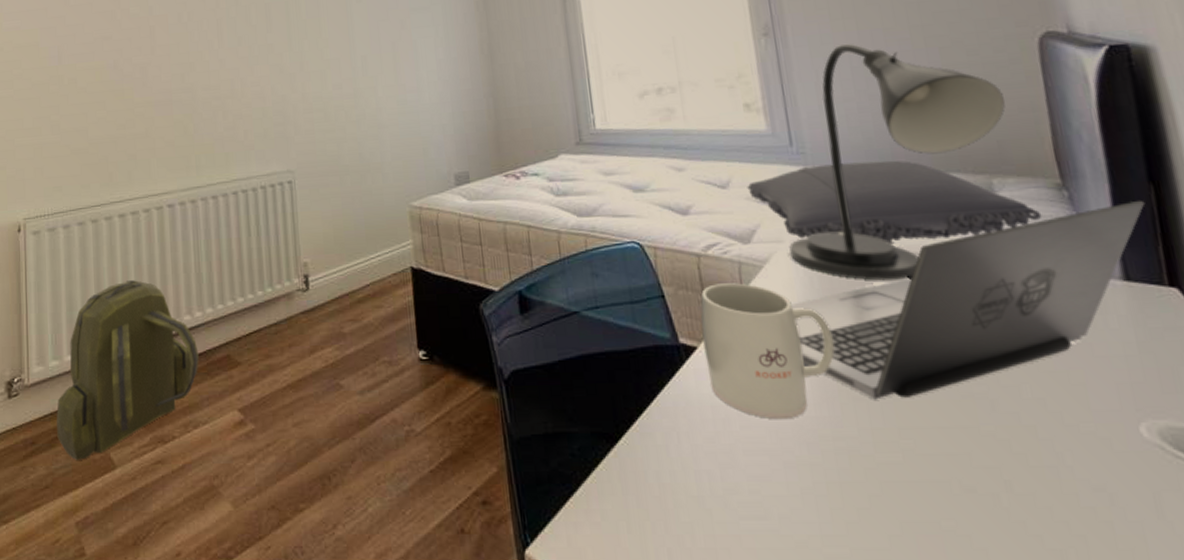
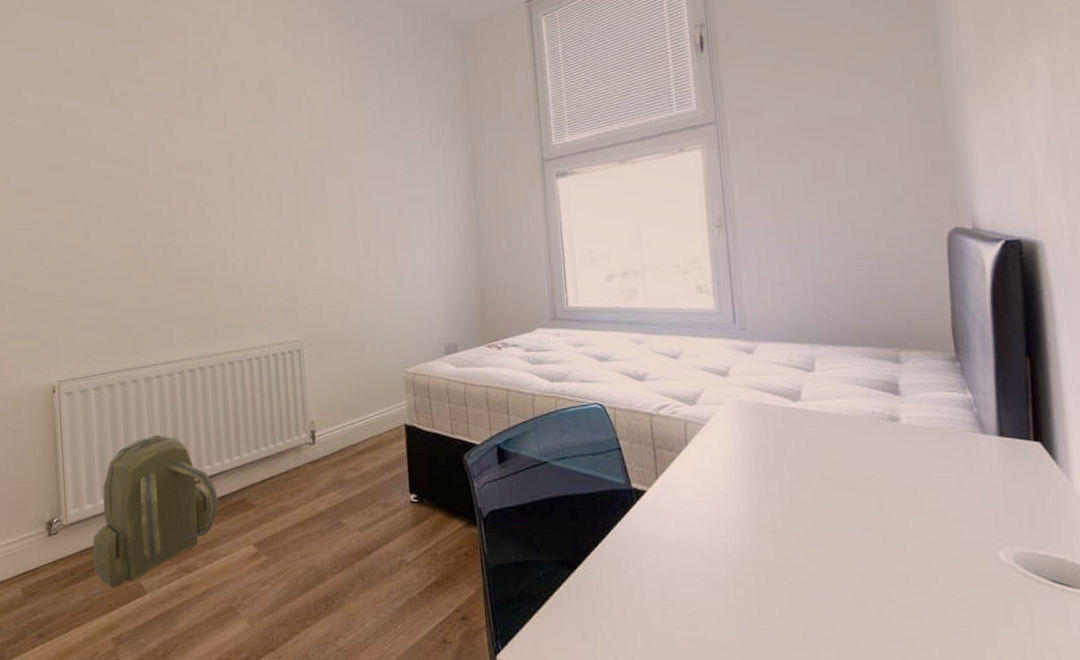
mug: present [700,283,835,420] -> none [650,438,761,550]
pillow: present [747,160,1042,243] -> none [695,336,938,405]
desk lamp: present [789,43,1006,281] -> none [727,235,915,436]
laptop: present [790,200,1145,400] -> none [725,370,1022,533]

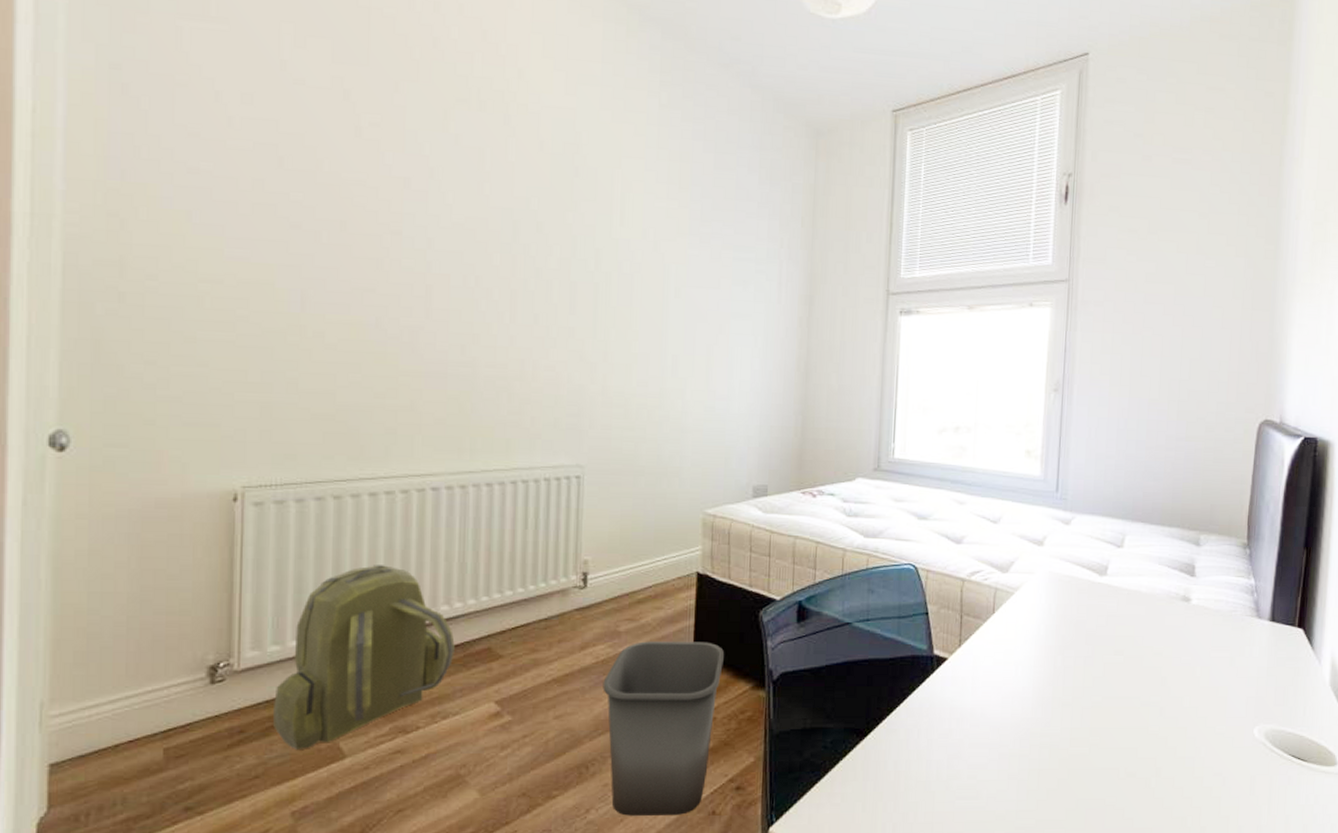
waste bin: none [337,485,438,643] -> present [602,641,725,816]

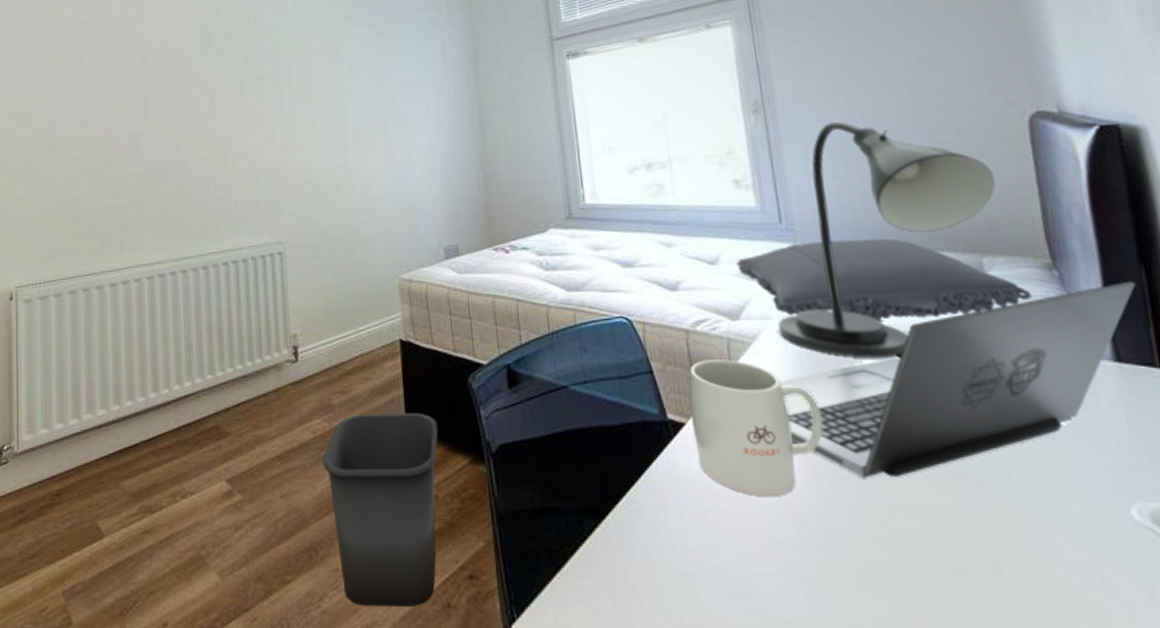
backpack: present [273,565,455,749] -> none [45,349,188,529]
mug: none [953,605,1058,720] -> present [688,359,824,498]
pillow: none [1014,511,1228,581] -> present [736,238,1032,321]
laptop: none [1029,561,1298,706] -> present [779,280,1136,479]
desk lamp: none [1038,407,1224,611] -> present [778,120,996,359]

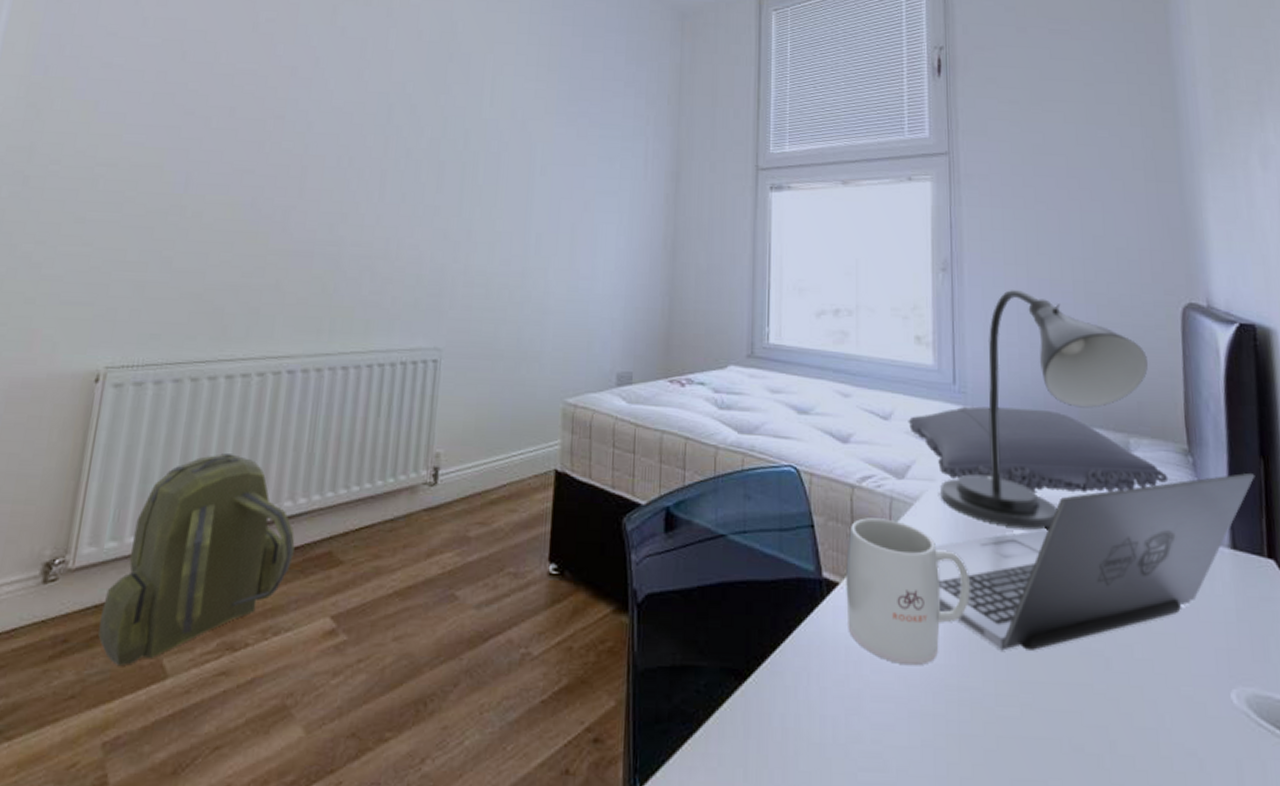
backpack: none [45,349,188,529] -> present [98,453,295,665]
waste bin: present [322,412,439,606] -> none [447,549,584,772]

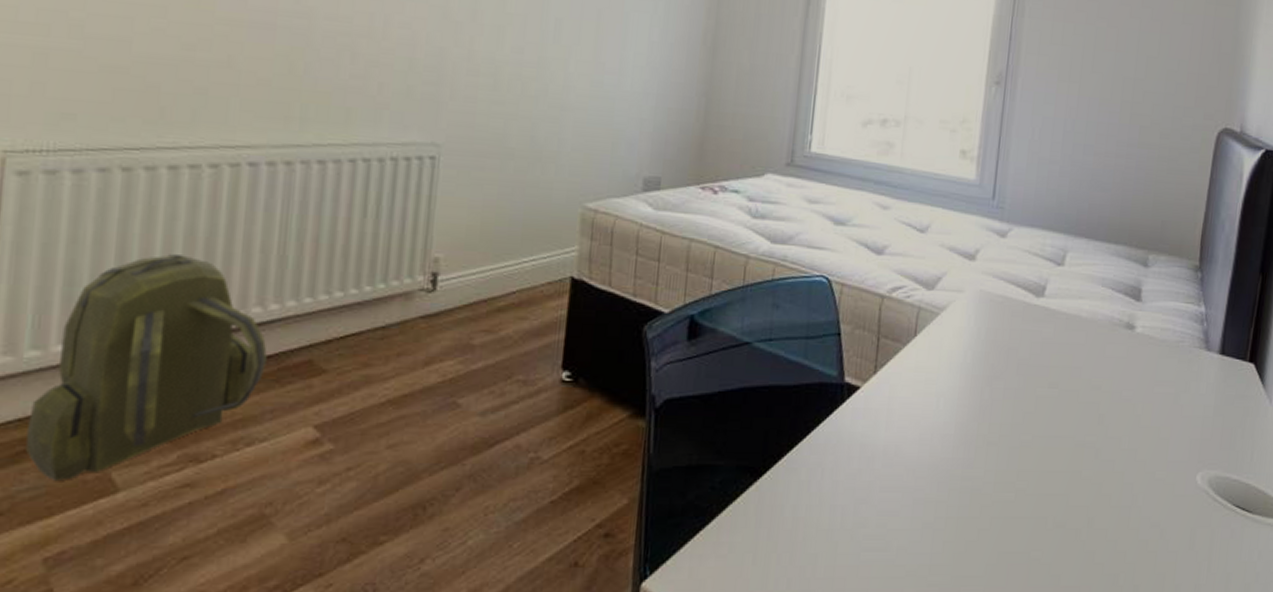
mug: present [846,518,972,666] -> none [864,326,985,460]
pillow: present [908,406,1169,494] -> none [944,221,1177,305]
laptop: present [934,472,1255,651] -> none [952,287,1253,445]
desk lamp: present [940,289,1148,529] -> none [967,106,1178,337]

